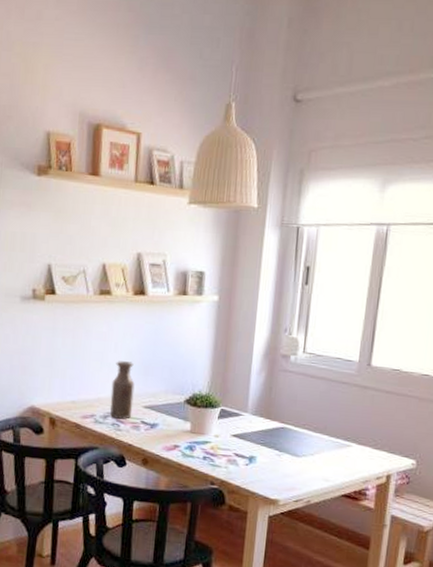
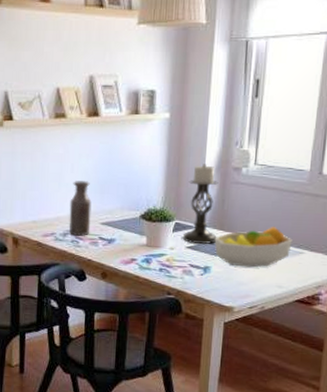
candle holder: none [227,349,266,433] -> present [182,164,219,244]
fruit bowl: none [260,416,340,459] -> present [214,226,293,268]

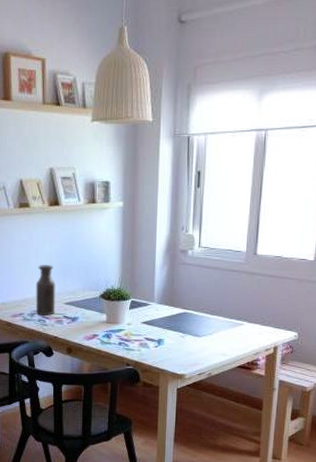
candle holder: present [182,164,219,244] -> none [138,247,168,319]
fruit bowl: present [214,226,293,268] -> none [166,301,233,339]

